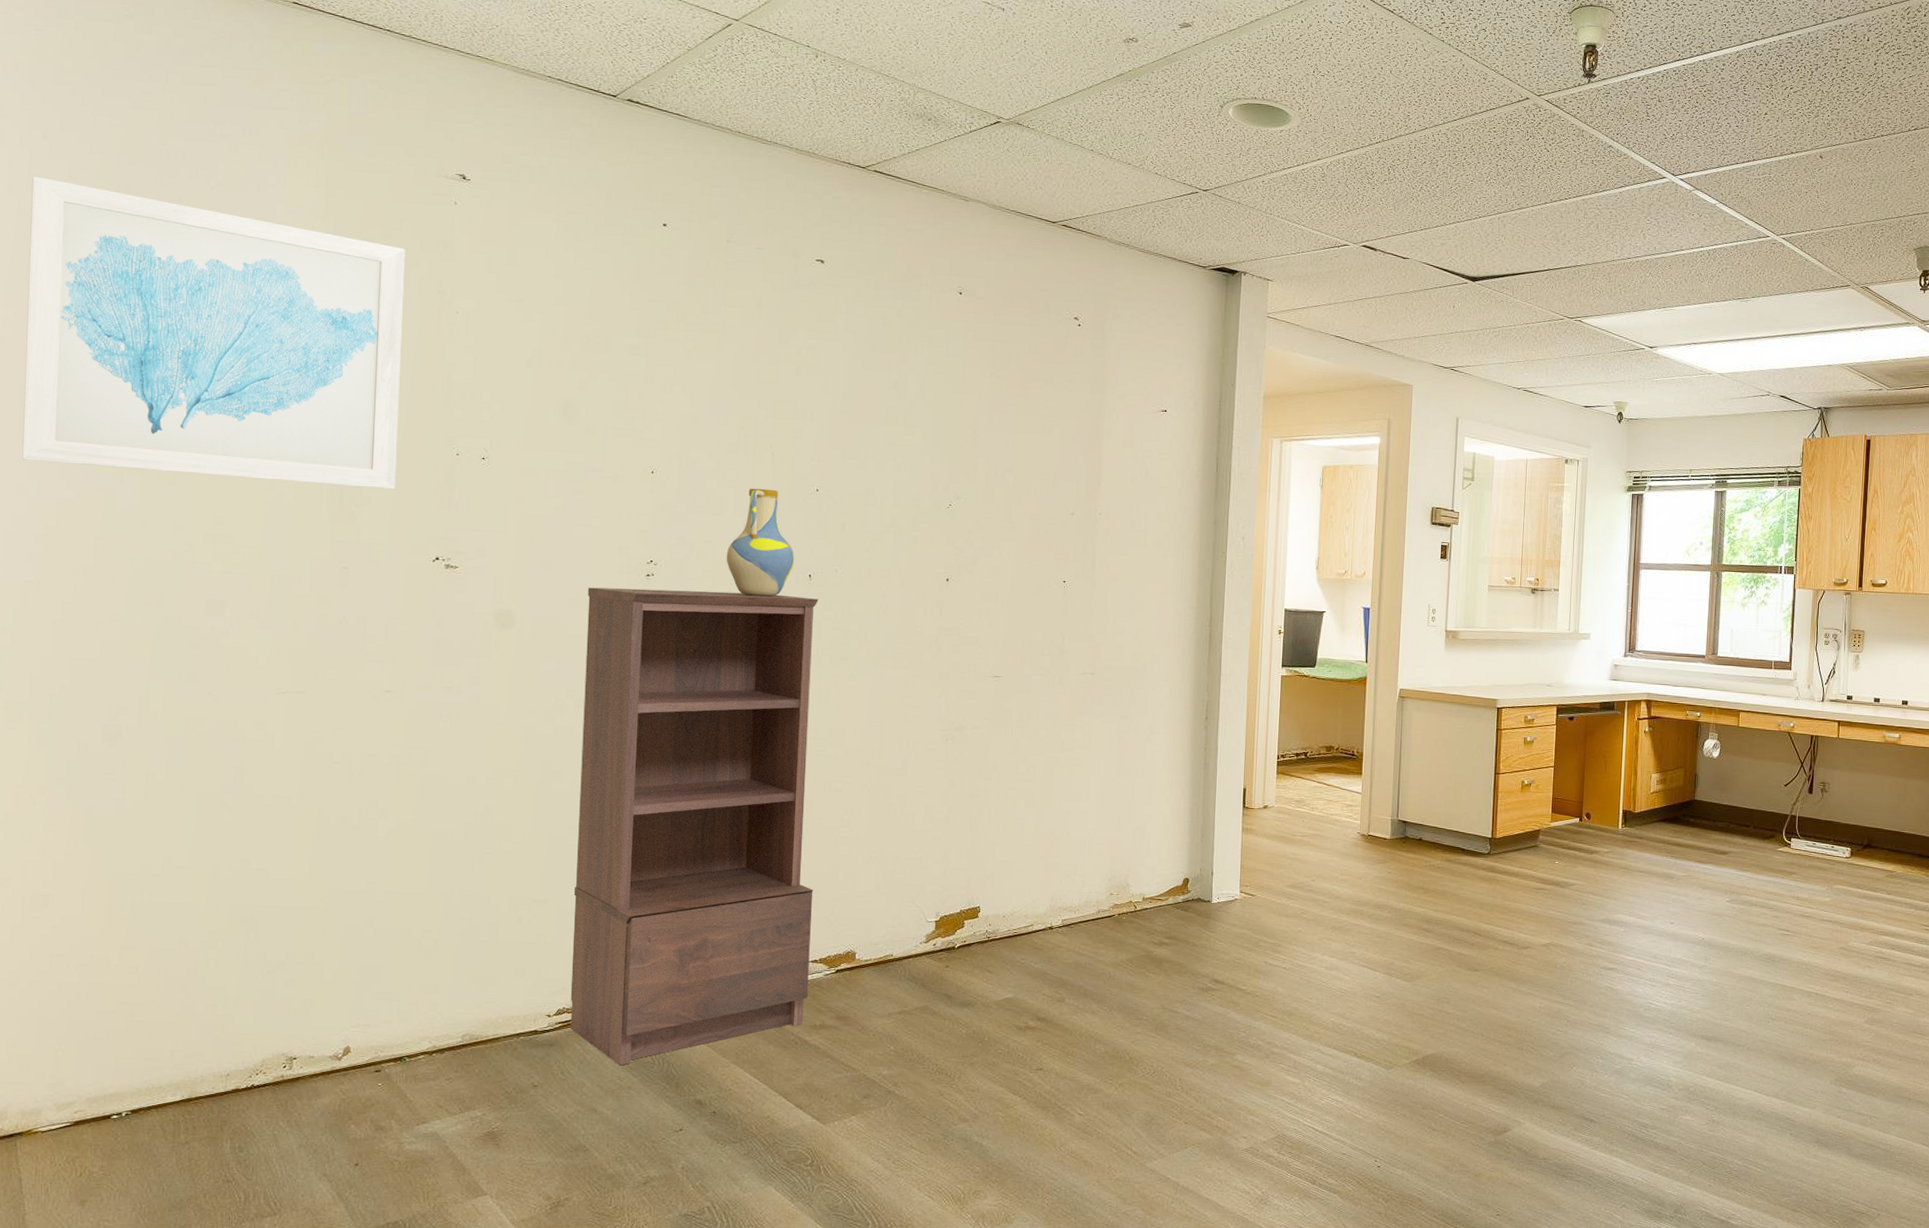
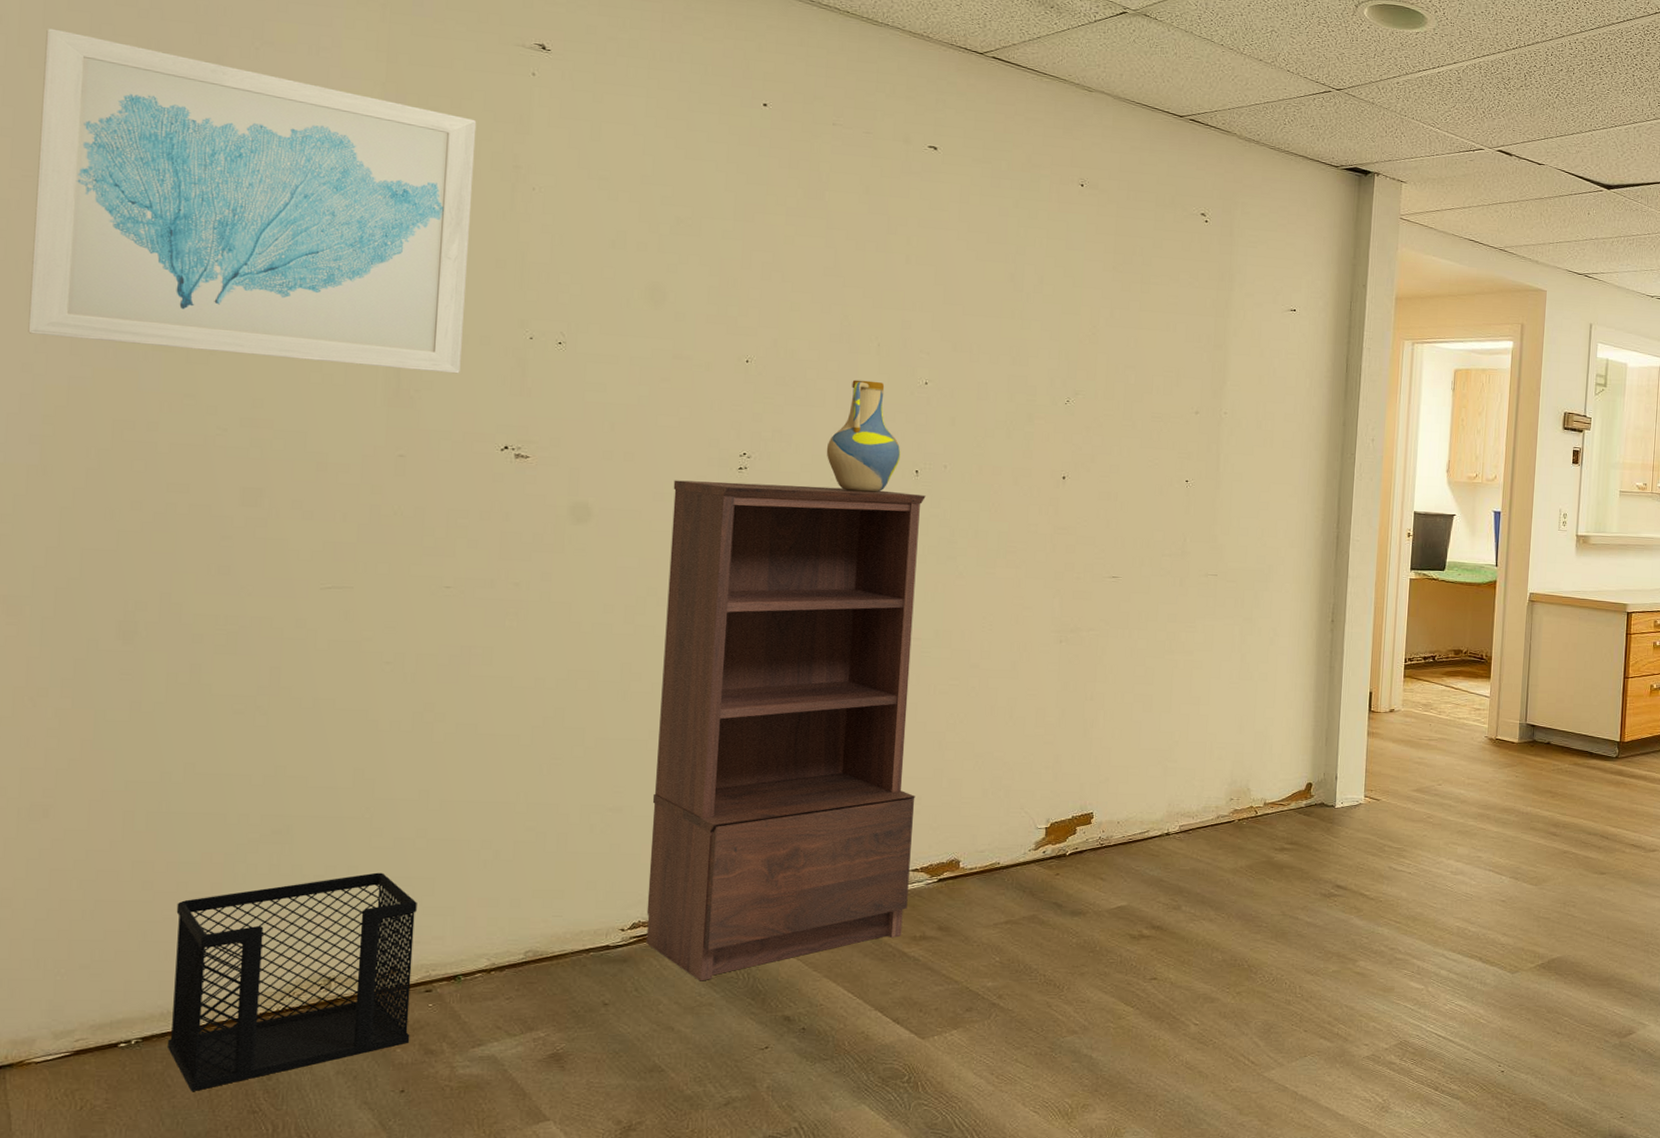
wastebasket: none [153,959,366,1162] -> present [168,872,417,1092]

